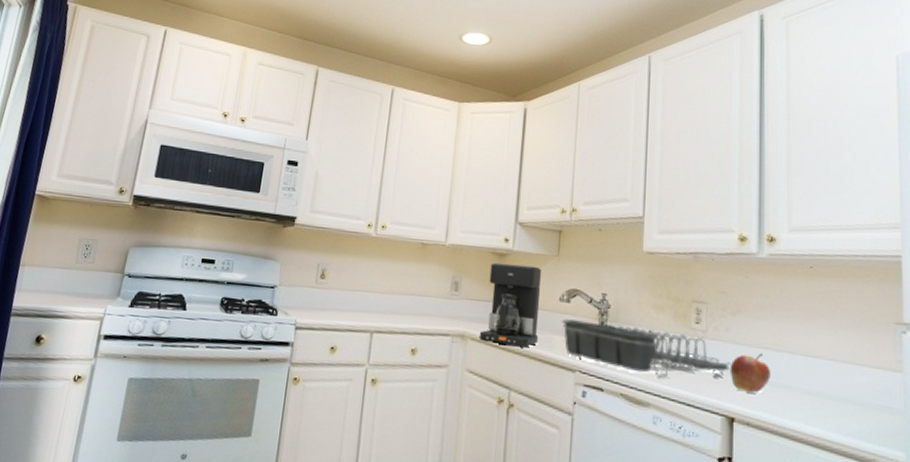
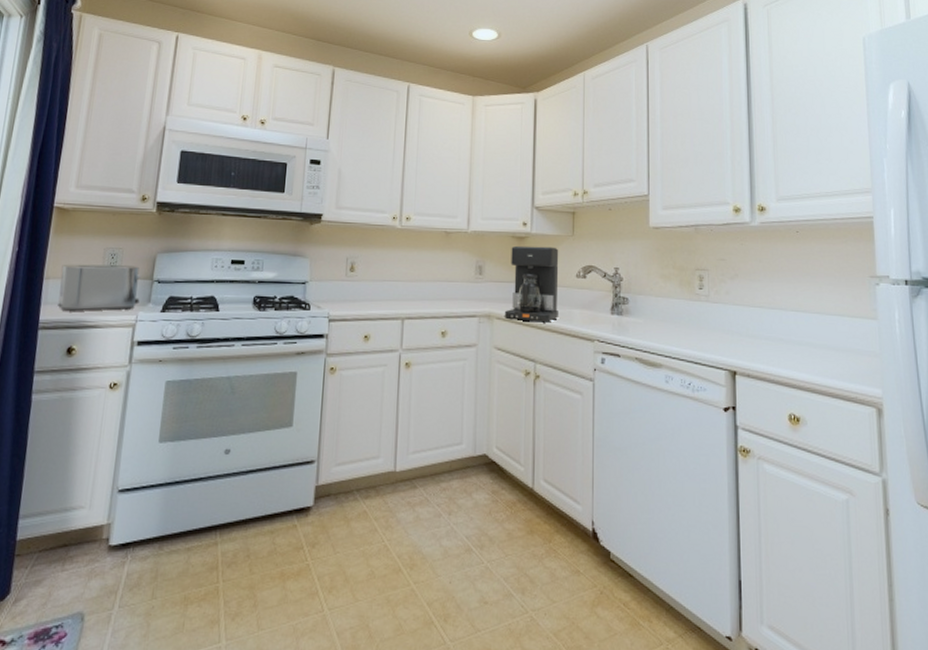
toaster: none [31,252,113,303] -> present [58,264,141,312]
dish rack: present [561,319,731,378] -> none [579,293,732,341]
fruit: present [729,353,770,393] -> none [730,312,766,348]

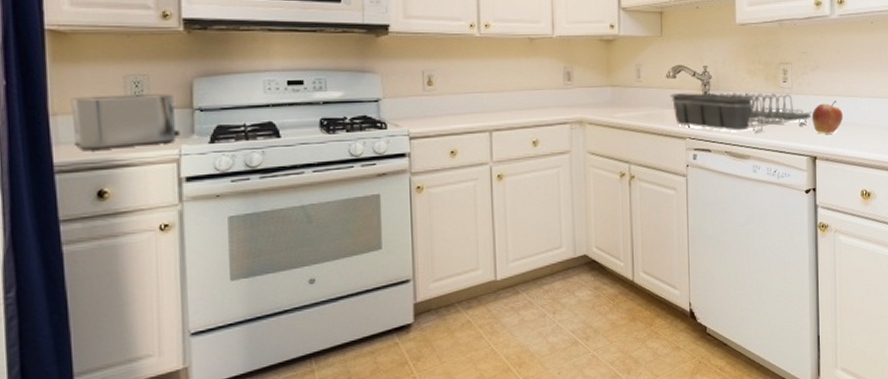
coffee maker: present [504,245,559,323] -> none [596,48,650,125]
dish rack: none [579,293,732,341] -> present [669,92,813,133]
fruit: none [730,312,766,348] -> present [811,100,843,134]

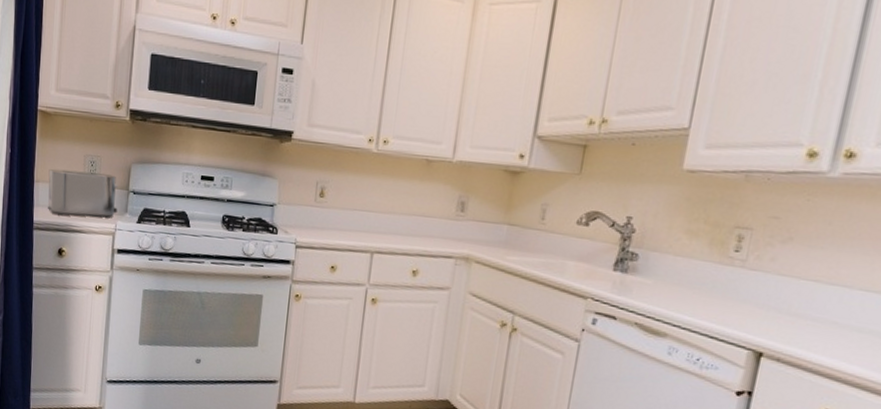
dish rack: present [669,92,813,133] -> none [576,243,770,310]
fruit: present [811,100,843,134] -> none [766,286,817,329]

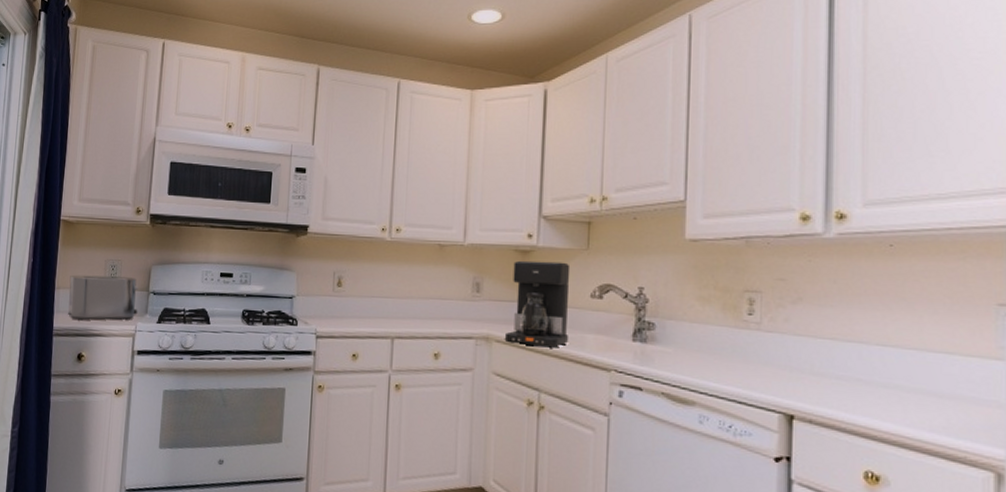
coffee maker: none [484,181,560,273] -> present [504,260,571,348]

